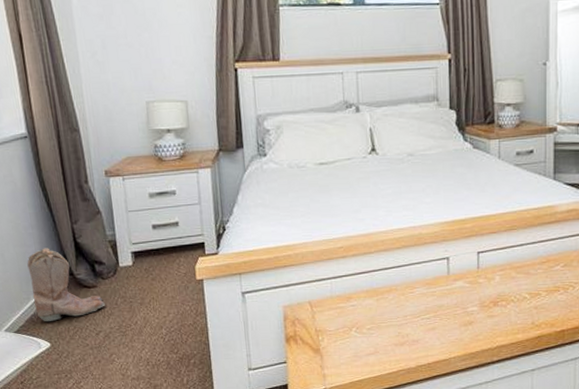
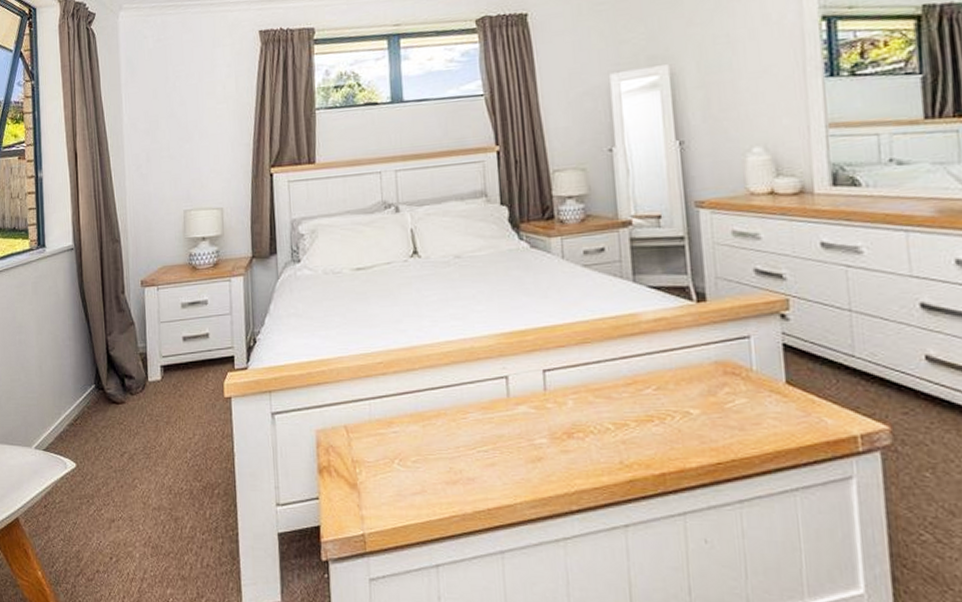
boots: present [27,248,105,321] -> none [62,360,132,439]

